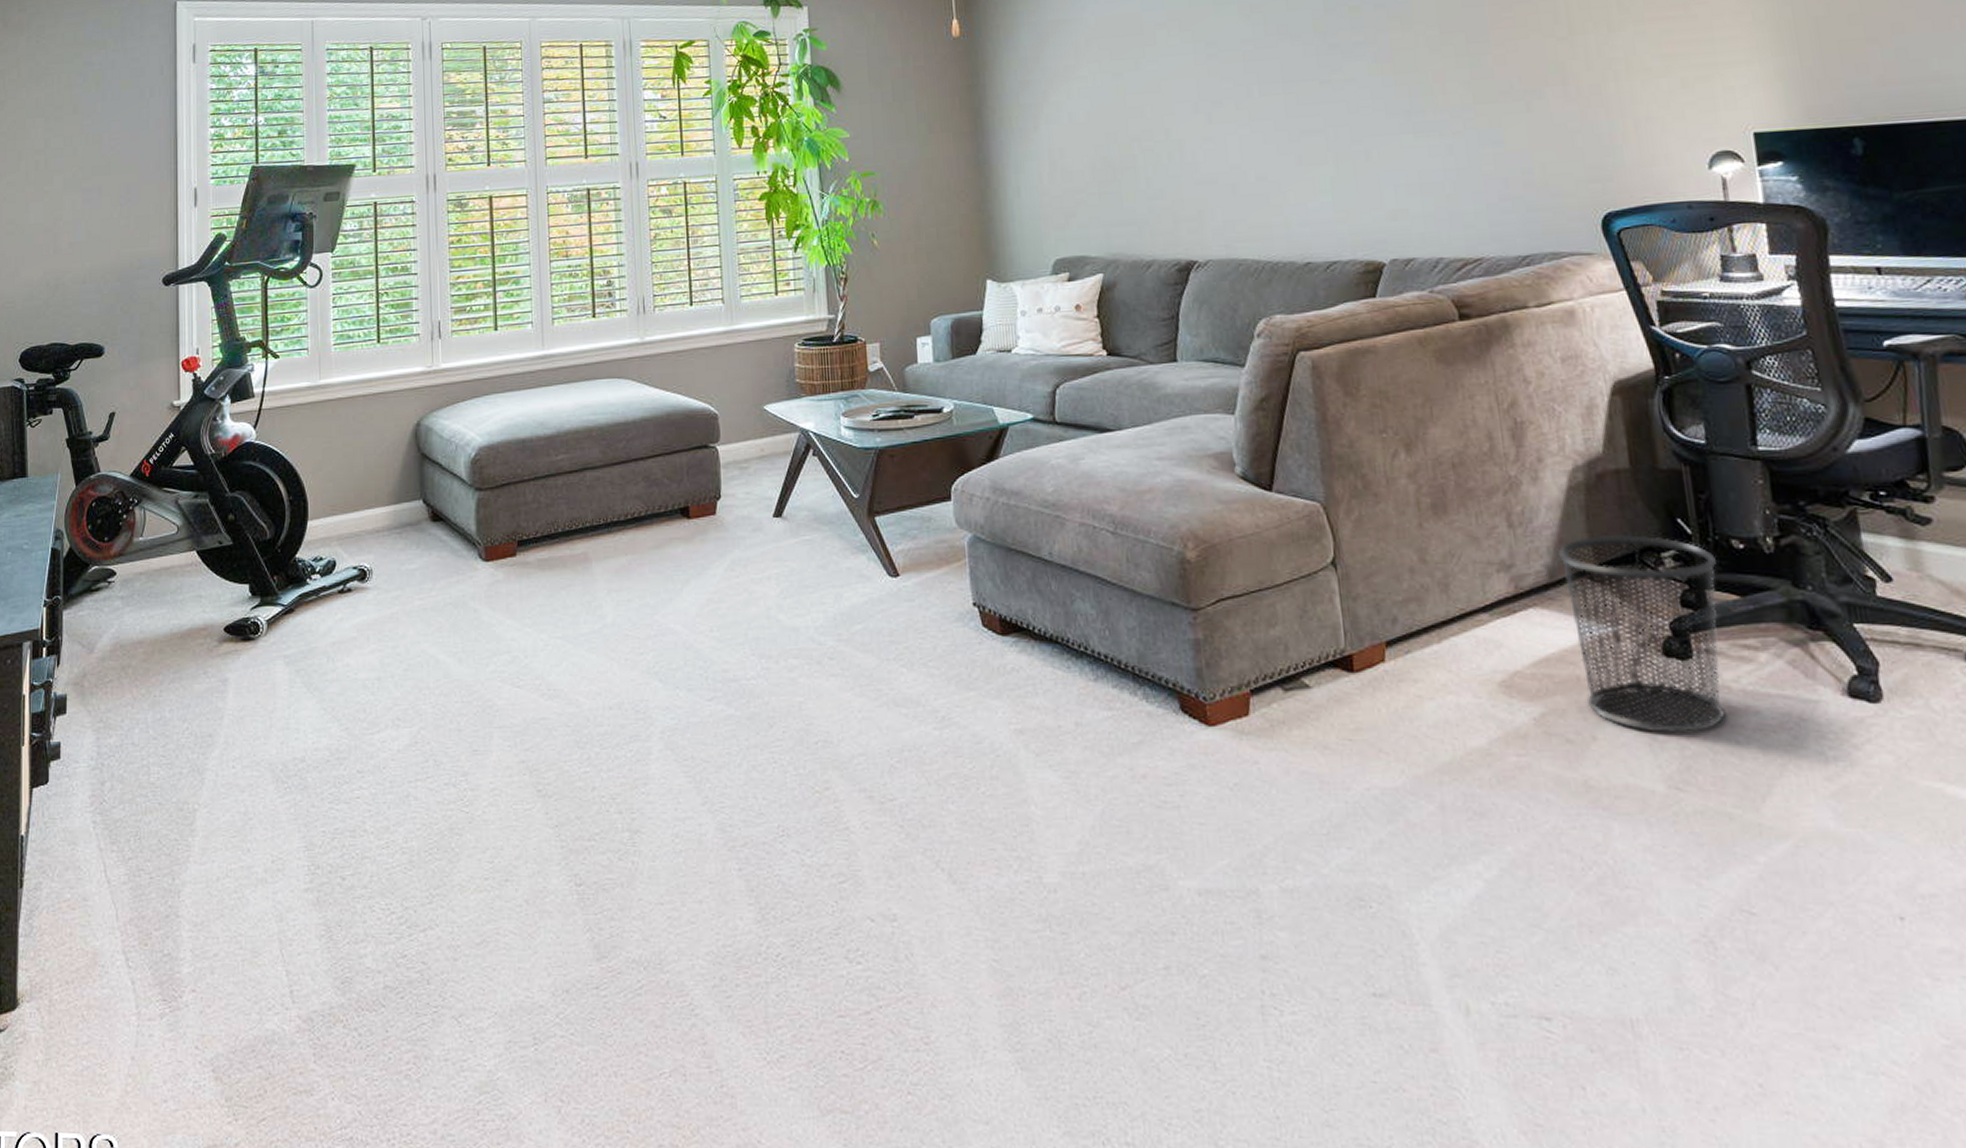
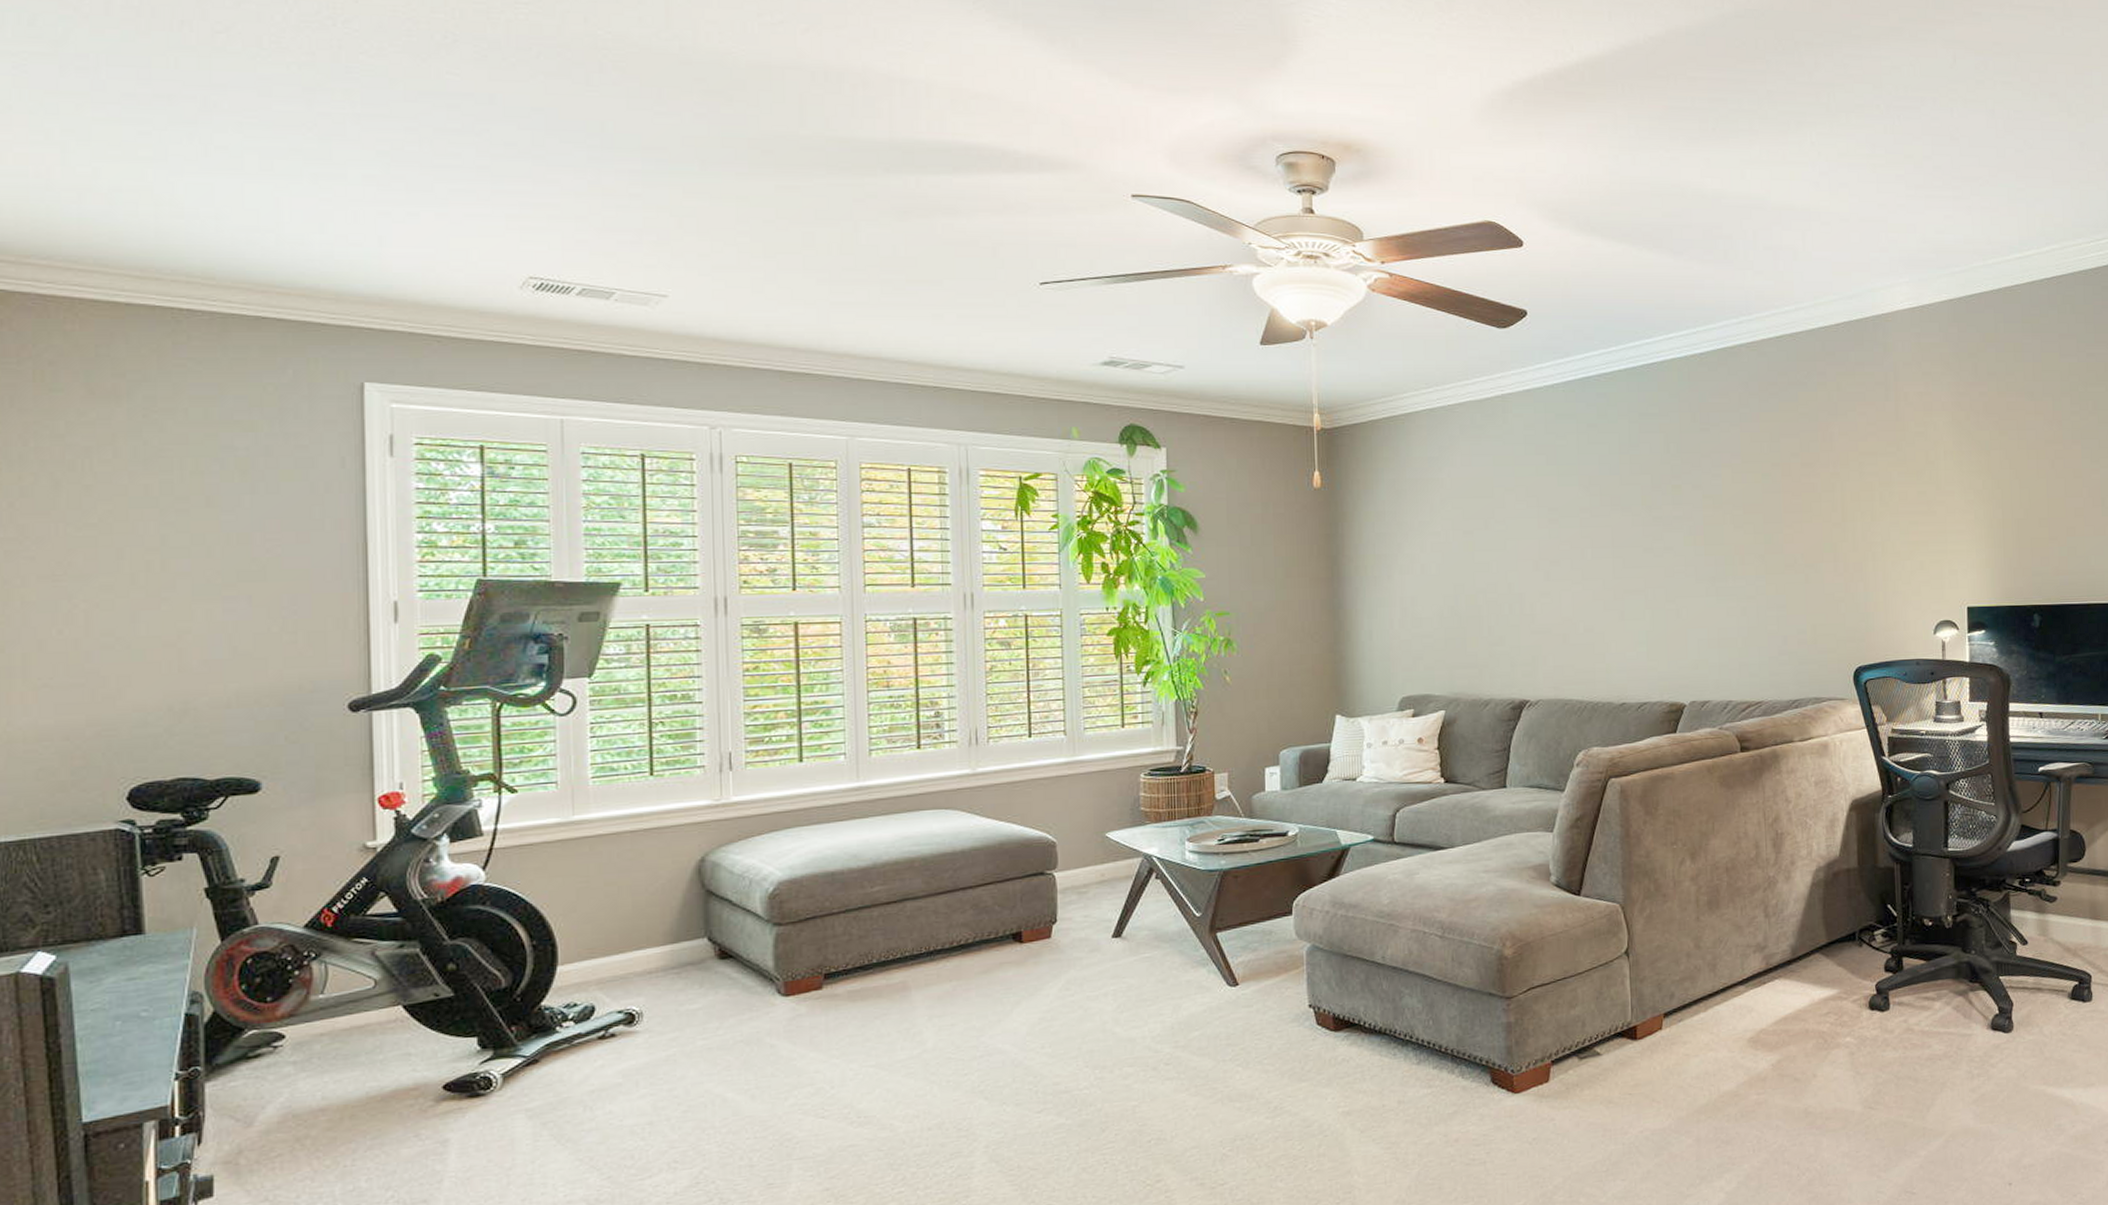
waste bin: present [1558,535,1725,734] -> none [1800,918,1912,1068]

